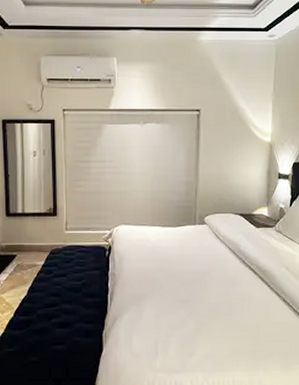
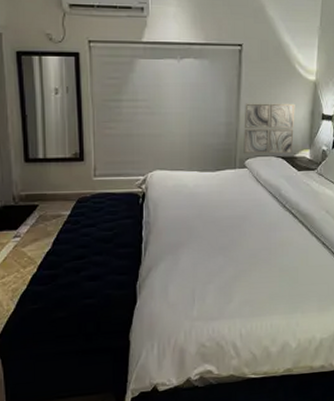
wall art: none [203,163,252,211] -> present [244,103,295,154]

